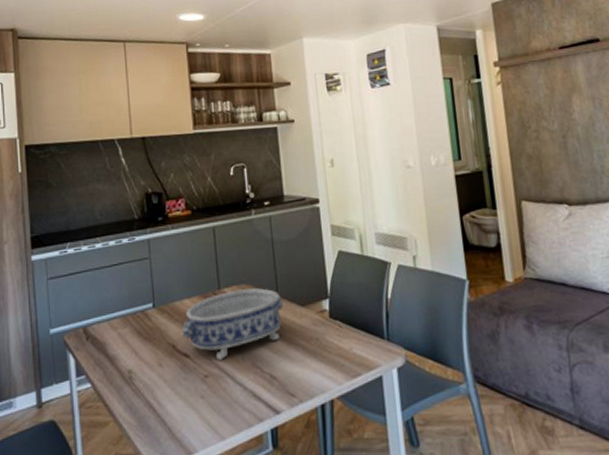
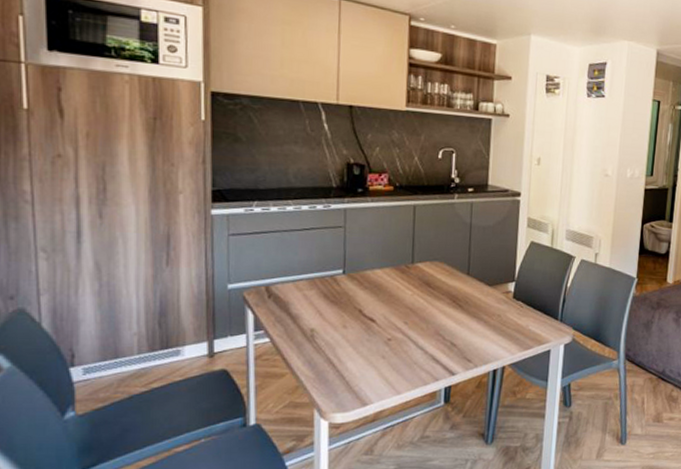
decorative bowl: present [182,288,284,360] -> none [370,266,473,326]

